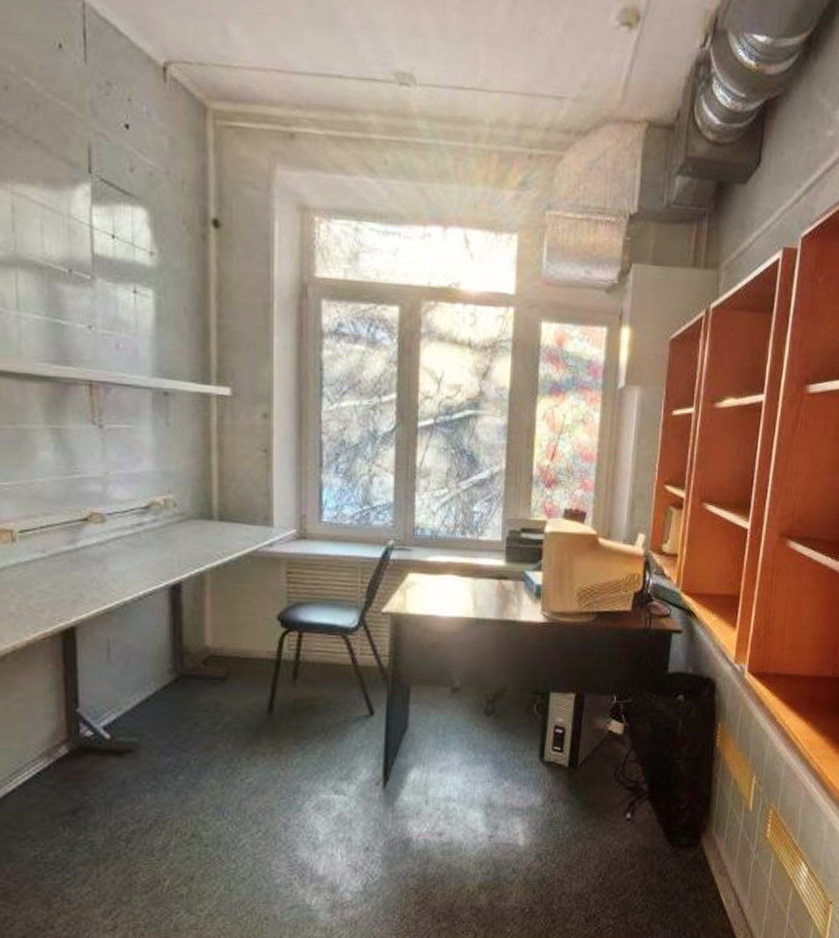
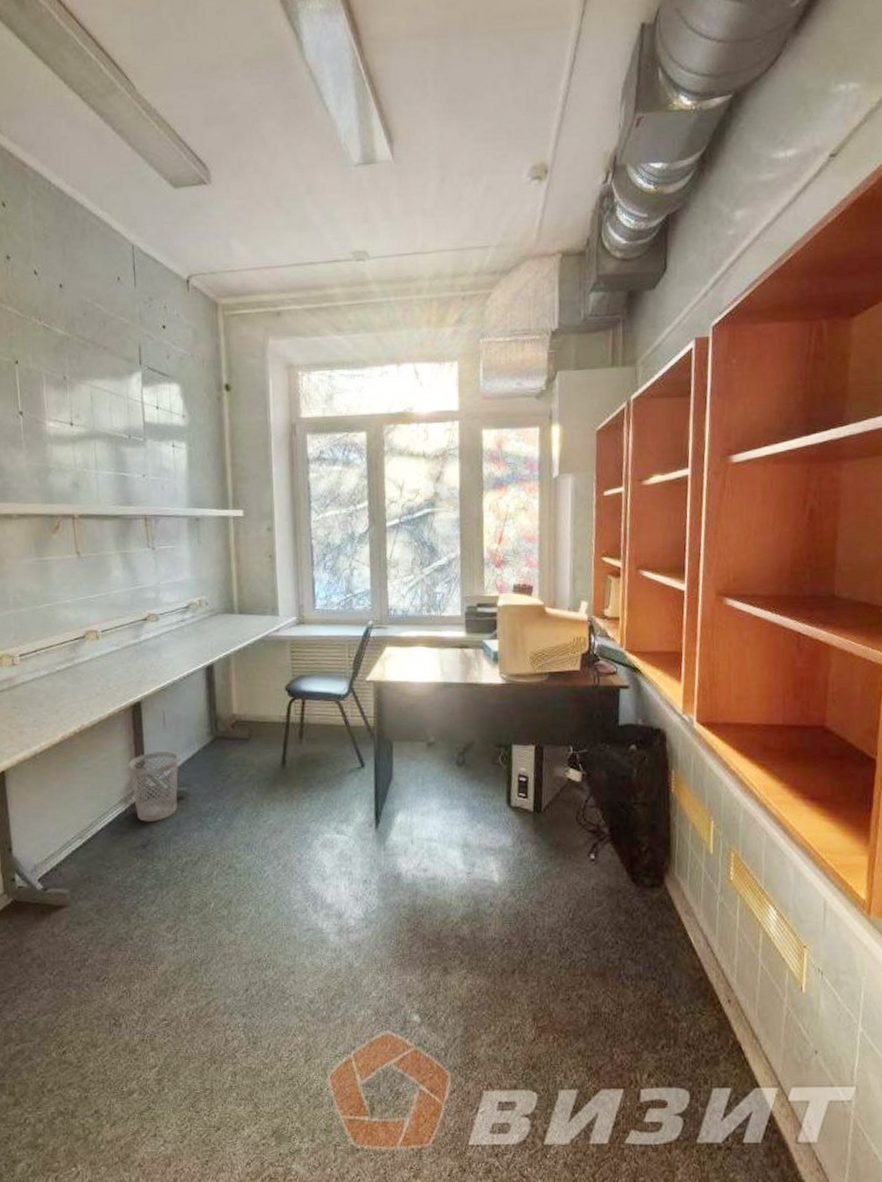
wastebasket: none [55,692,128,781] -> present [129,751,179,822]

